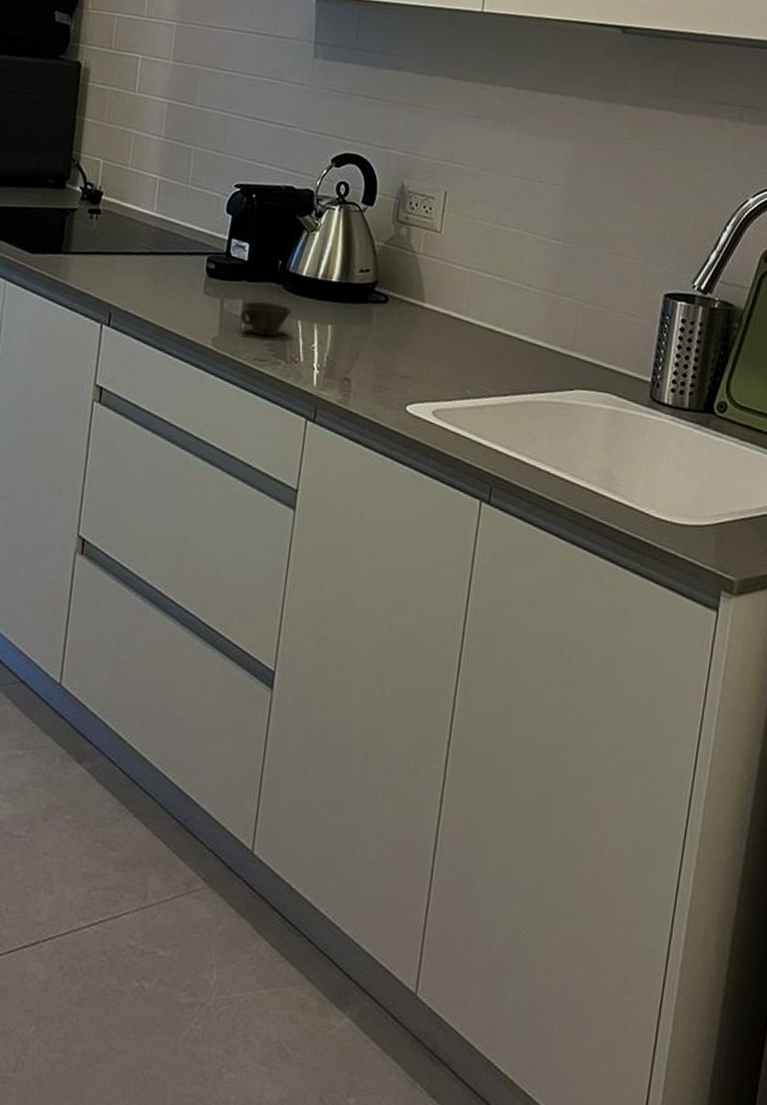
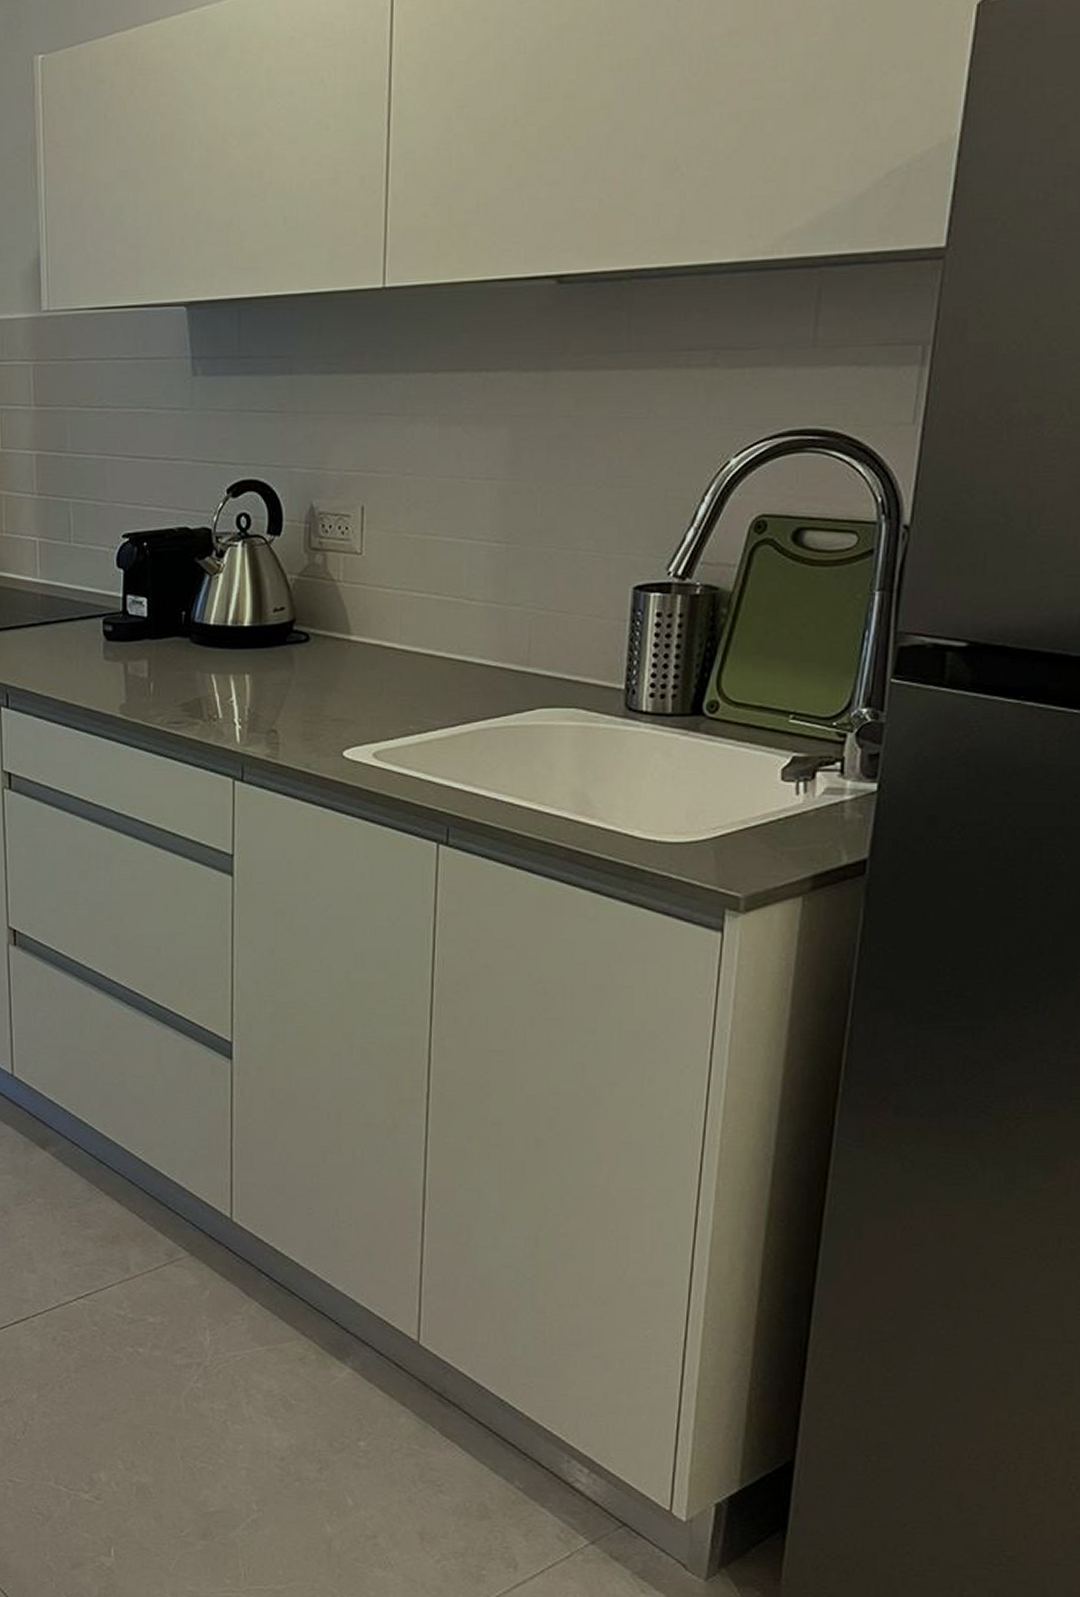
cup: present [240,301,292,336] -> none [147,659,203,696]

